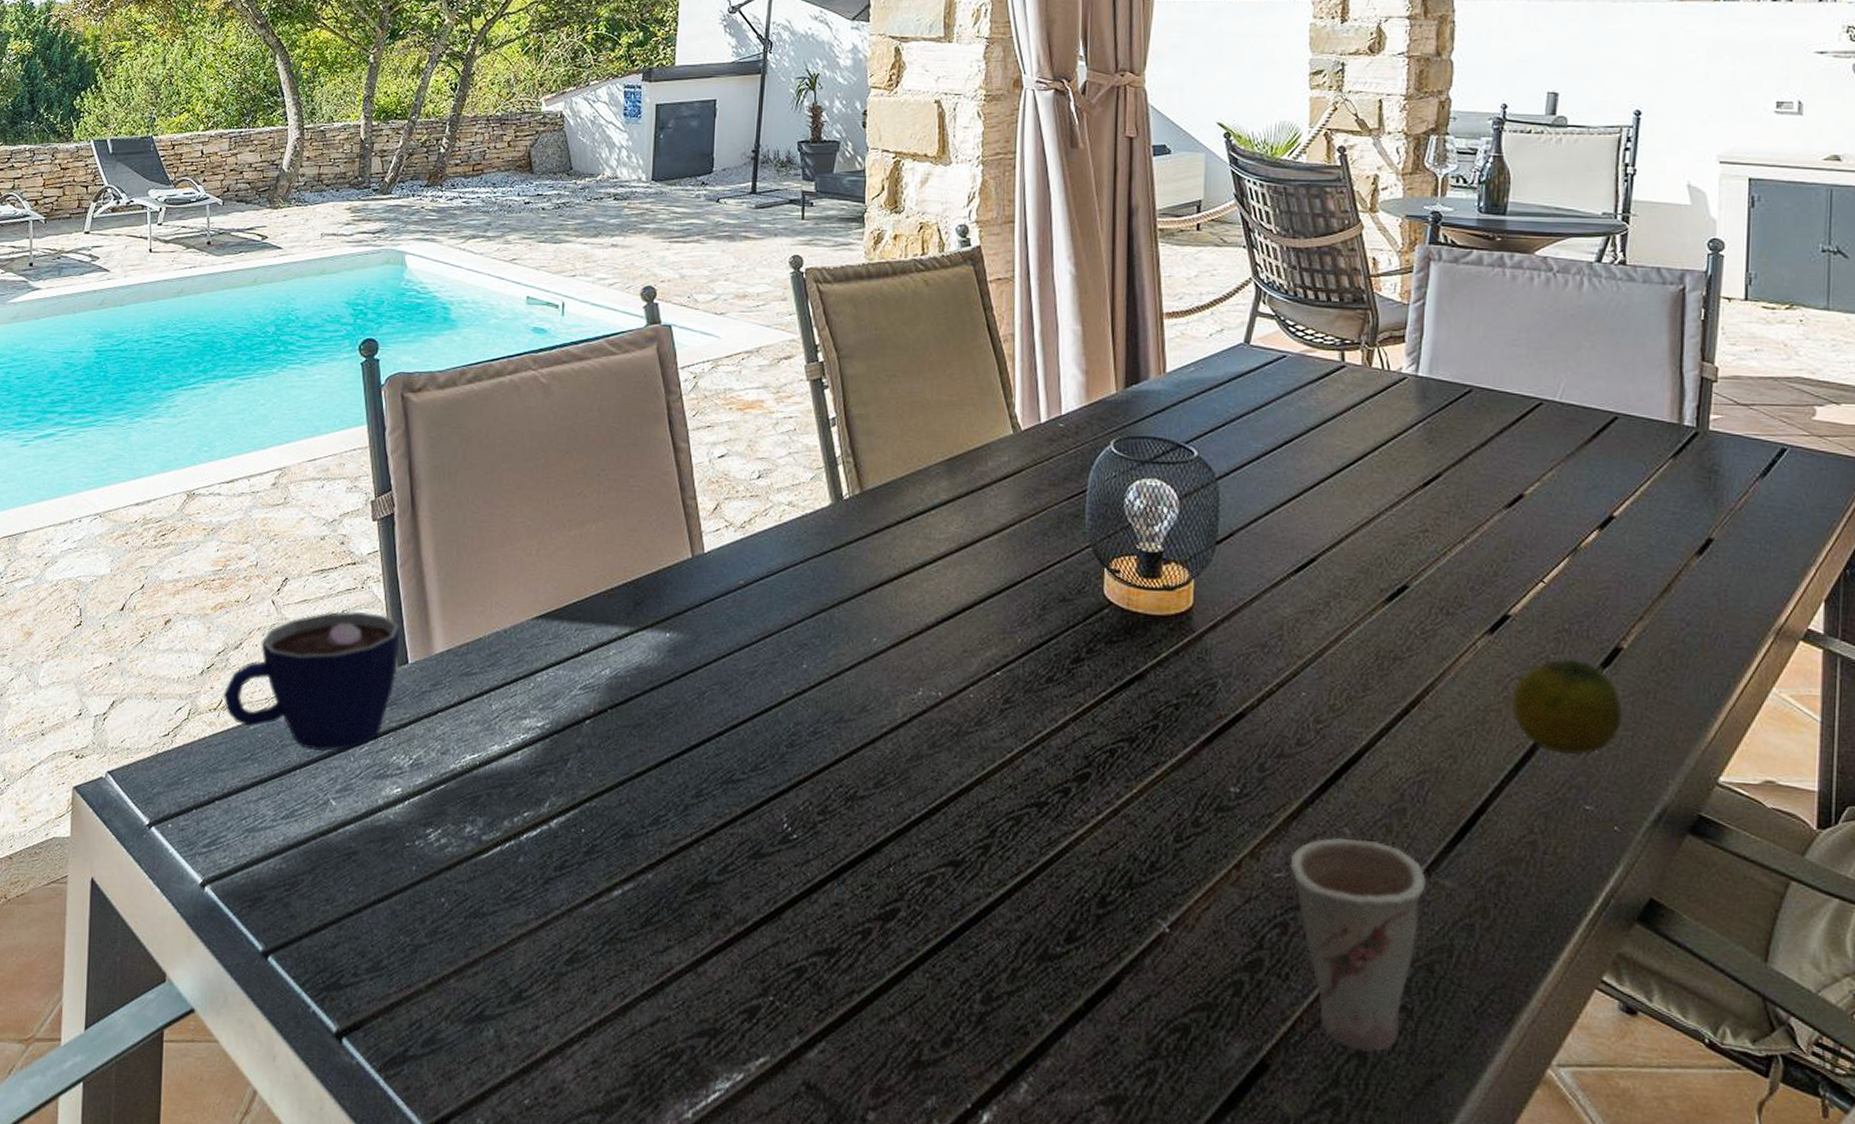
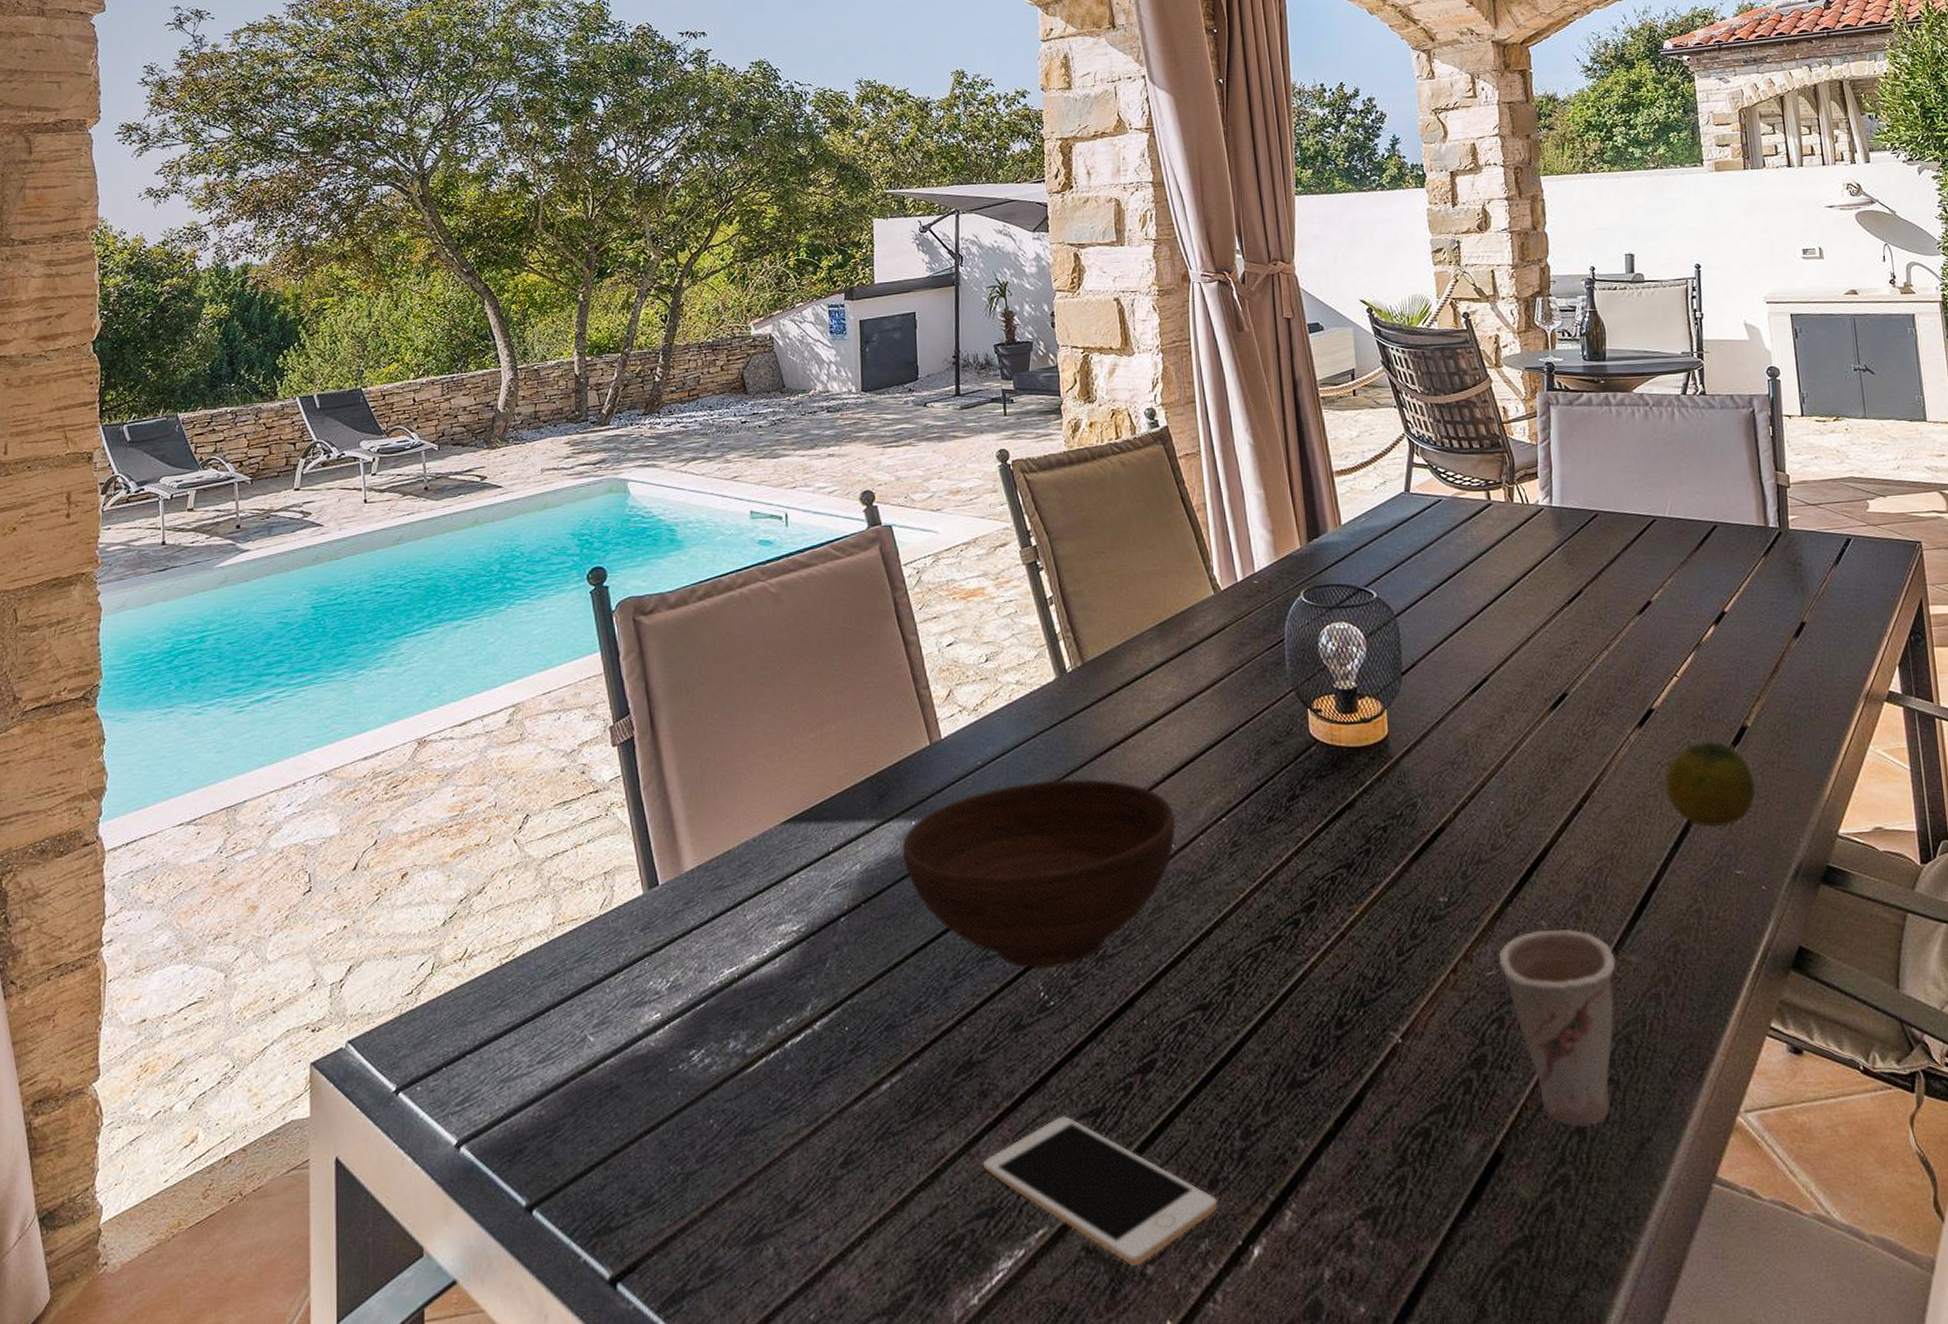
cup: present [223,611,400,752] -> none [468,838,649,988]
bowl: none [654,608,946,802] -> present [902,779,1176,970]
cell phone: none [708,950,949,1110] -> present [982,1116,1218,1266]

